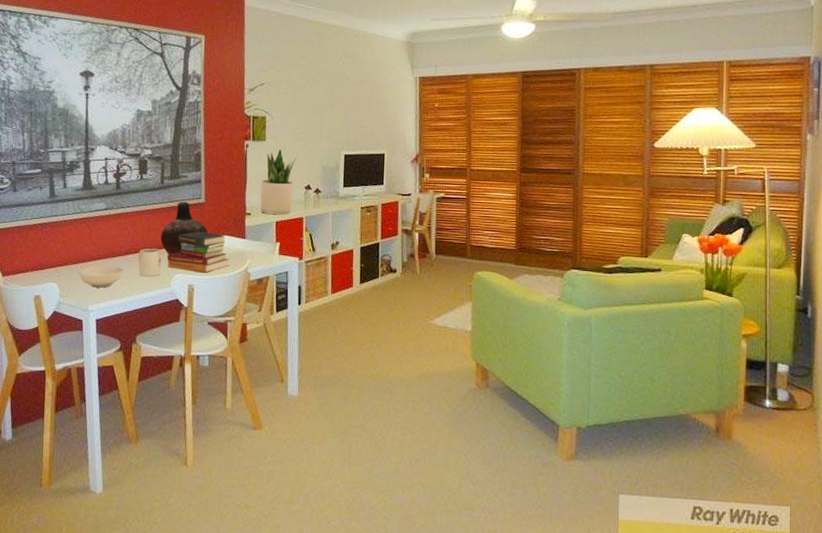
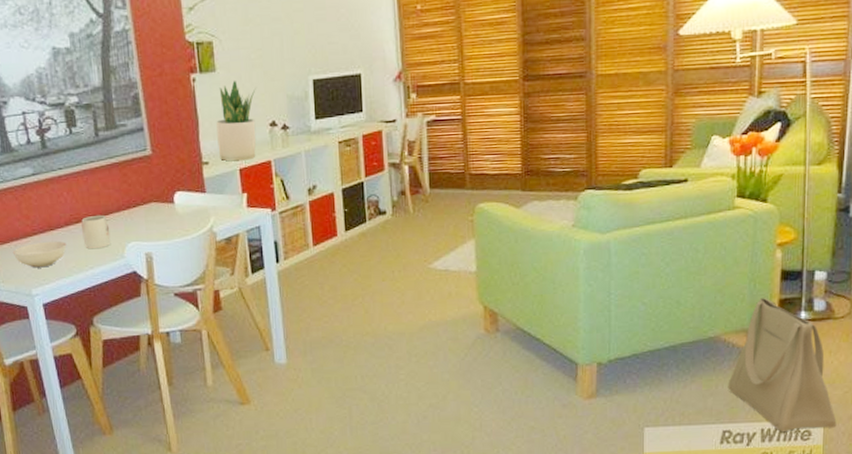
vase: present [160,202,208,255] -> none [104,156,160,222]
books: present [167,231,229,273] -> none [116,189,190,238]
tote bag: none [698,383,803,516] -> present [728,298,837,431]

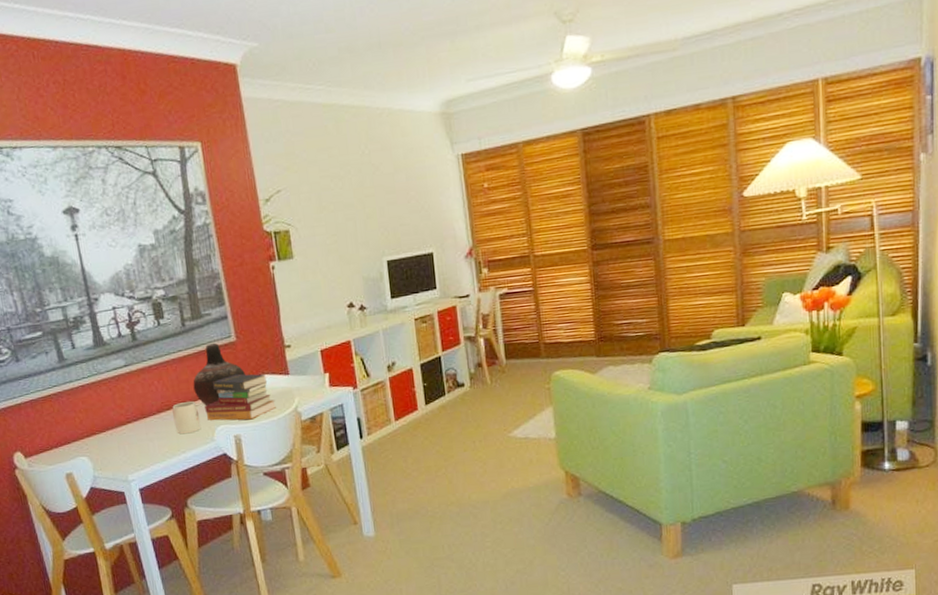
bowl: present [12,240,67,268] -> none [108,427,160,455]
vase: none [104,156,160,222] -> present [193,343,245,407]
books: none [116,189,190,238] -> present [205,374,276,421]
planter: present [216,80,257,162] -> none [296,265,336,344]
tote bag: present [728,298,837,431] -> none [814,450,929,583]

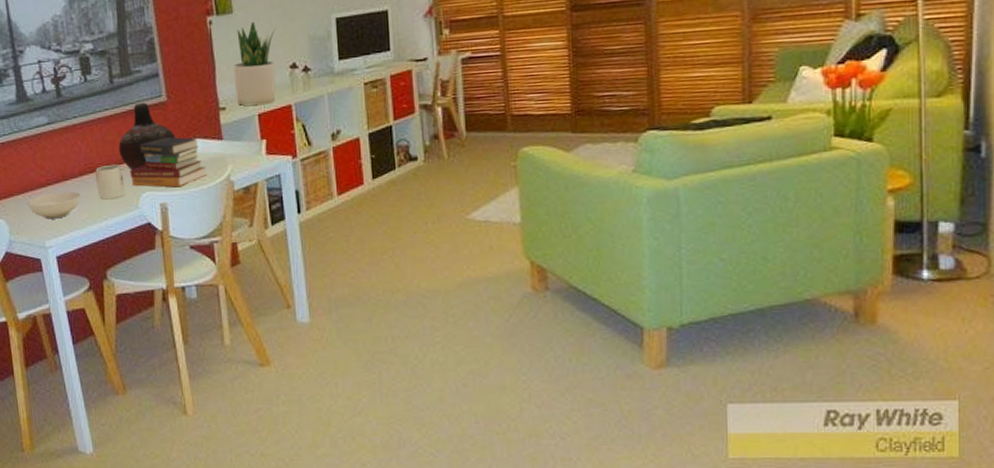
bowl: none [108,427,160,455] -> present [26,191,81,219]
planter: none [296,265,336,344] -> present [233,21,276,107]

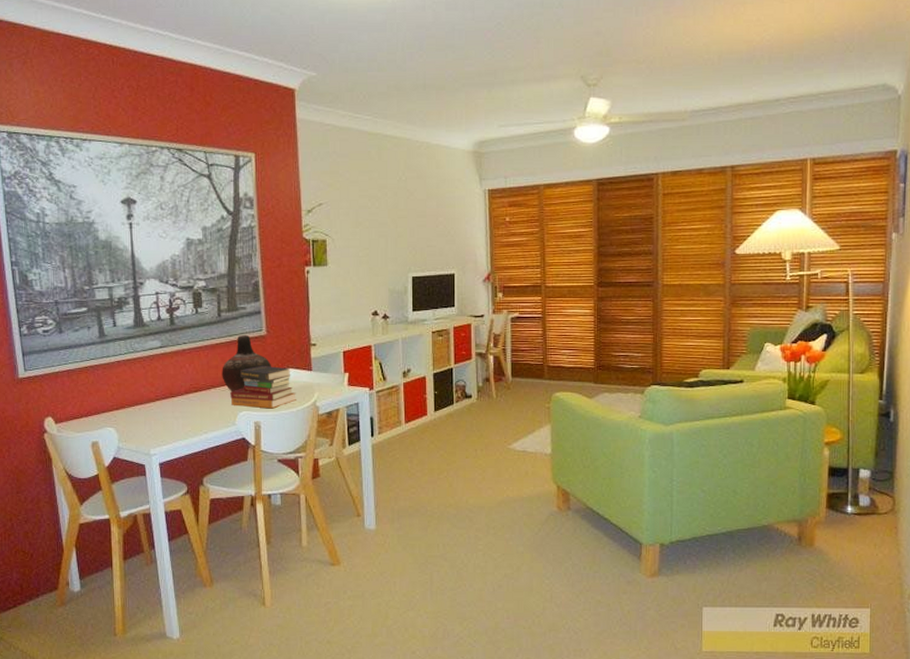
bowl: present [26,191,81,219] -> none [136,407,185,430]
mug: present [95,165,125,200] -> none [200,386,225,416]
planter: present [233,21,276,107] -> none [325,273,362,344]

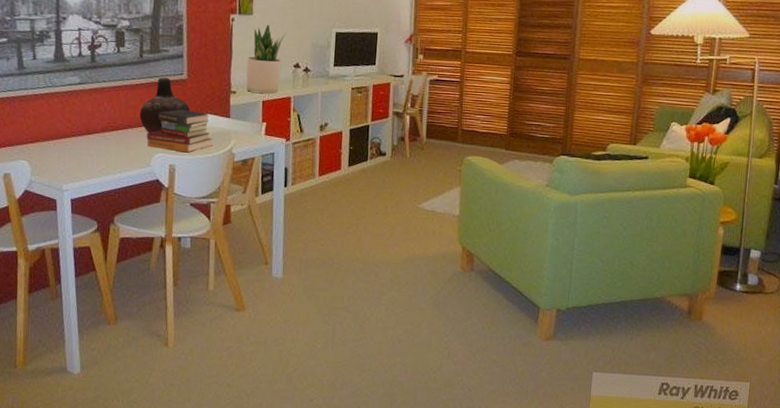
planter: none [325,273,362,344] -> present [246,24,286,95]

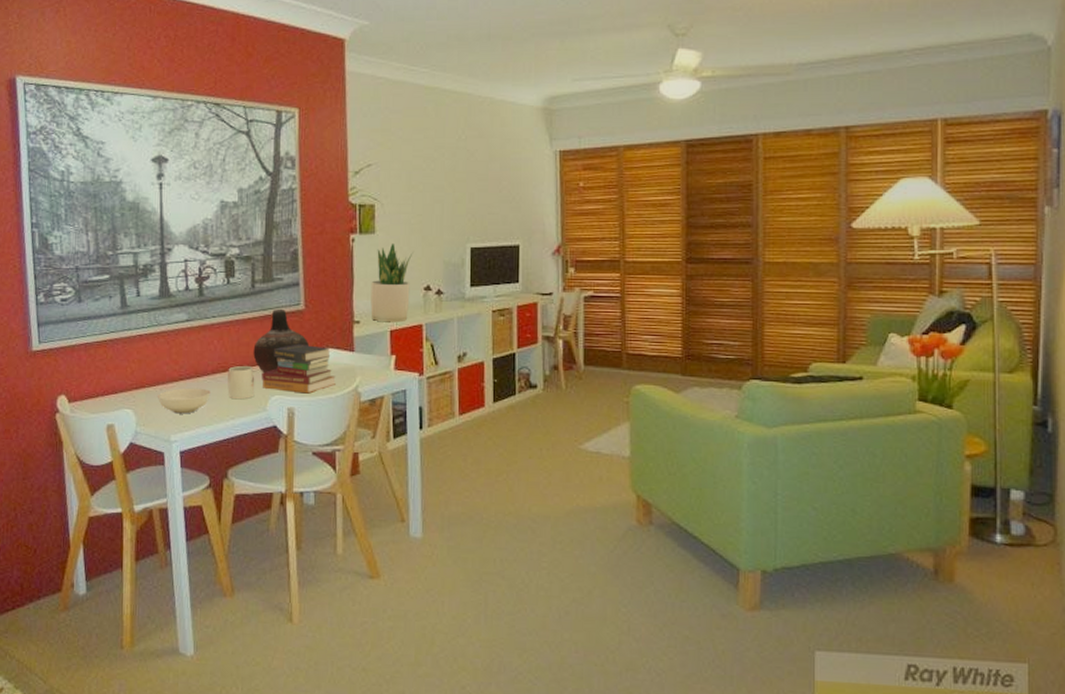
bowl: none [50,143,100,167] -> present [157,387,211,414]
mug: none [116,126,141,156] -> present [228,366,255,400]

